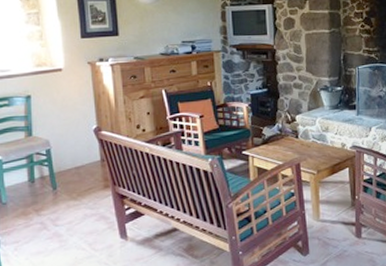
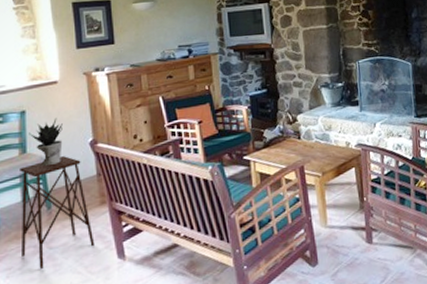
side table: none [26,141,98,244] -> present [20,156,95,269]
potted plant: none [34,104,67,150] -> present [29,117,63,167]

